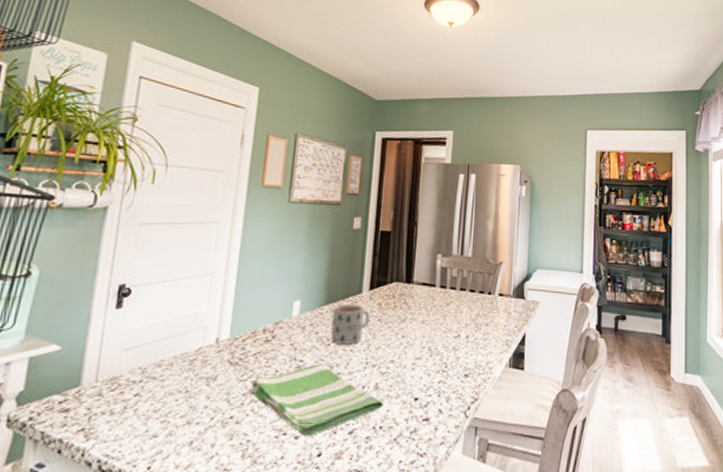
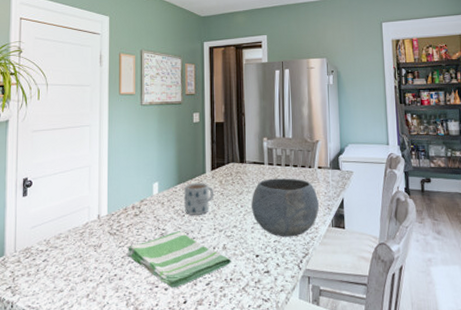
bowl: none [414,304,496,378] -> present [251,178,319,237]

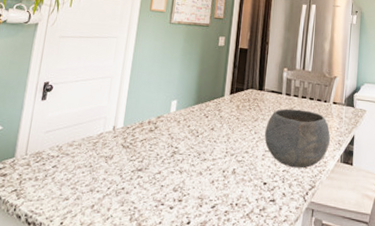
dish towel: present [128,231,231,288] -> none [137,151,239,208]
mug: present [184,183,214,215] -> none [199,105,230,137]

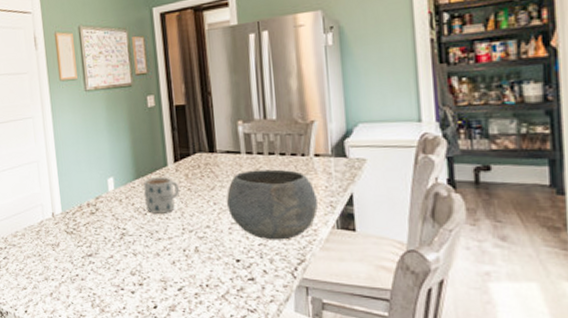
mug: none [199,105,230,137] -> present [143,177,179,214]

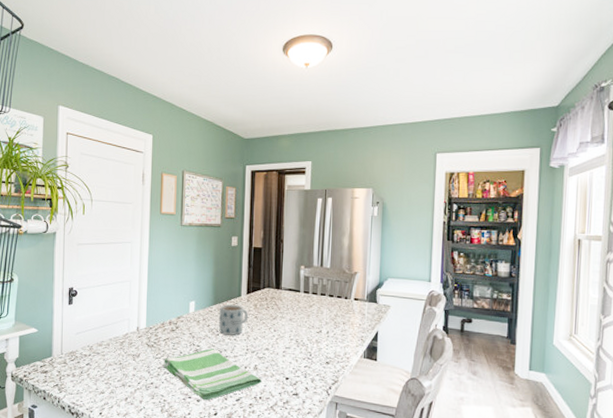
dish towel: none [87,231,206,292] -> present [163,348,261,401]
bowl: present [226,169,318,240] -> none [284,306,352,364]

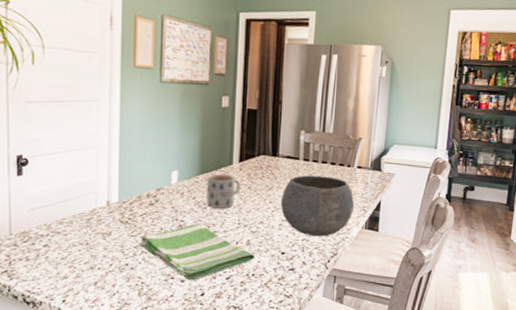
bowl: none [284,306,352,364] -> present [280,175,354,237]

